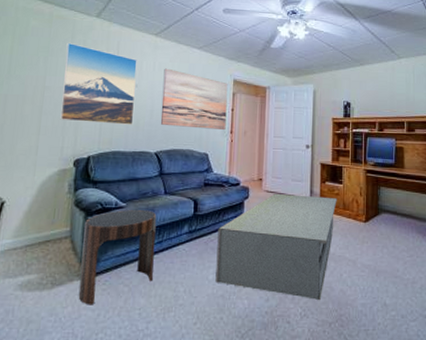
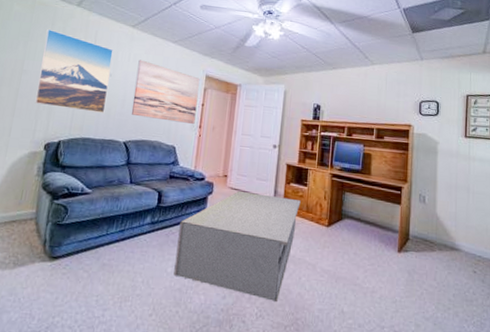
side table: present [78,210,157,305] -> none [38,196,121,288]

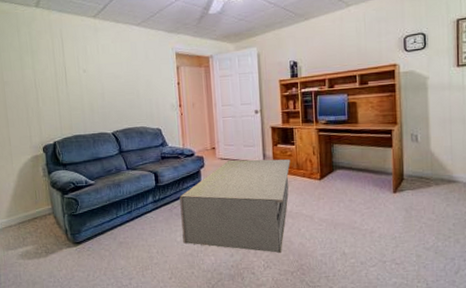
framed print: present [34,28,113,113] -> none [14,36,88,112]
wall art: present [131,59,200,125] -> none [107,49,174,107]

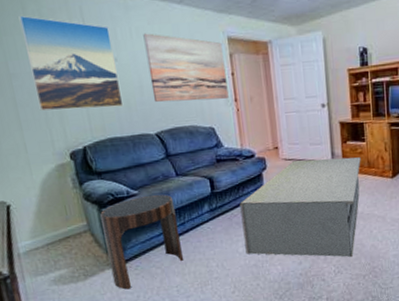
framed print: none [14,36,88,112] -> present [18,15,124,111]
side table: none [62,185,128,268] -> present [99,194,183,290]
wall art: none [107,49,174,107] -> present [143,33,229,102]

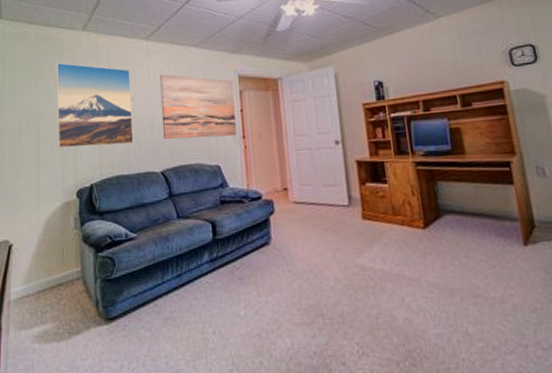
side table: present [99,194,183,290] -> none [95,239,176,356]
coffee table: present [240,157,361,257] -> none [243,201,385,333]

